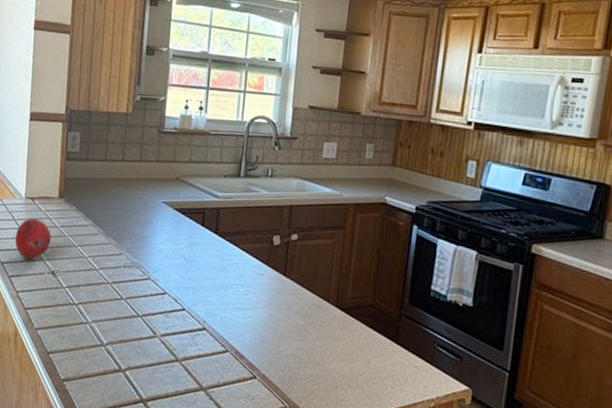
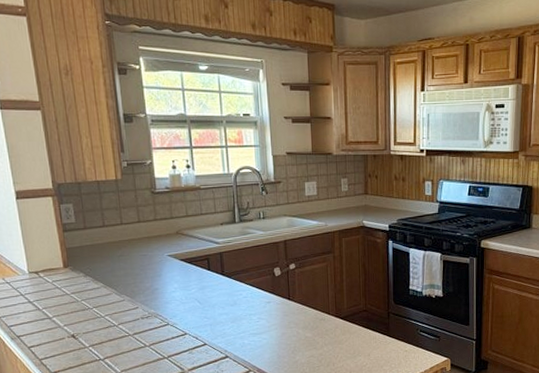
fruit: present [14,218,51,260] -> none [26,290,65,329]

